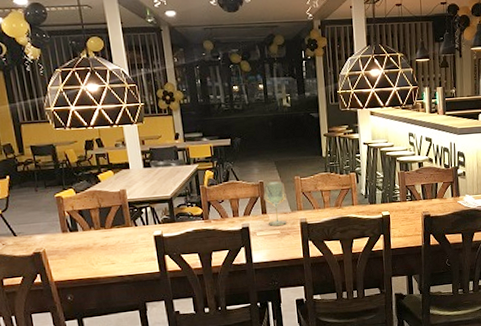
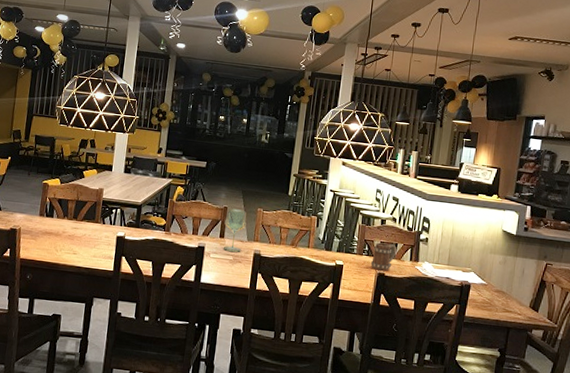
beer mug: none [415,184,438,213] -> present [370,242,397,271]

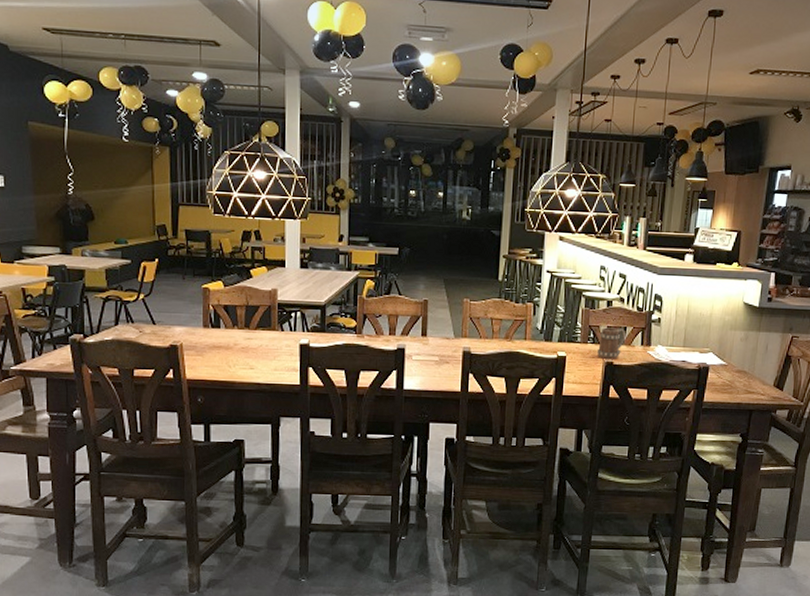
wine glass: present [223,208,248,253] -> none [425,301,453,352]

